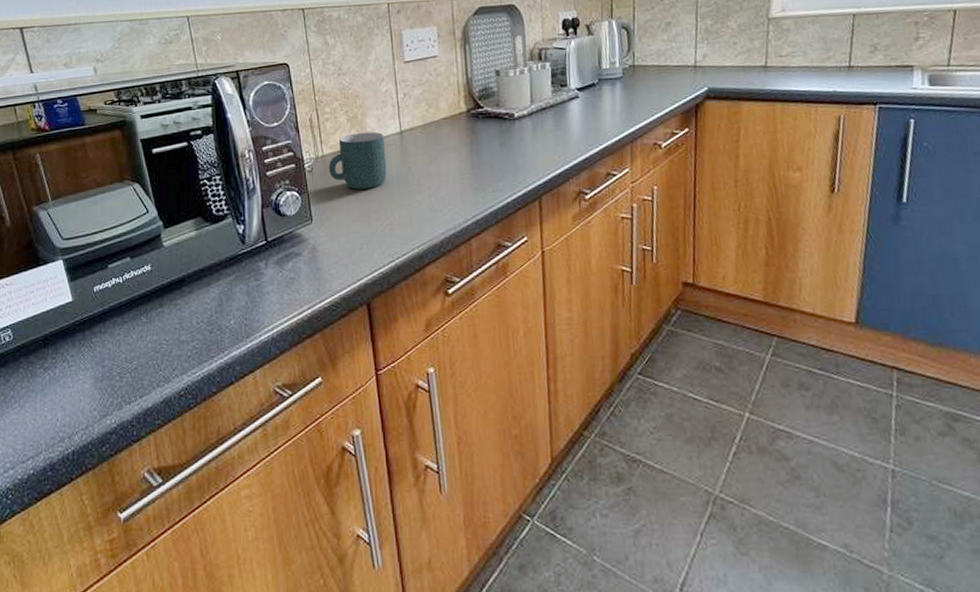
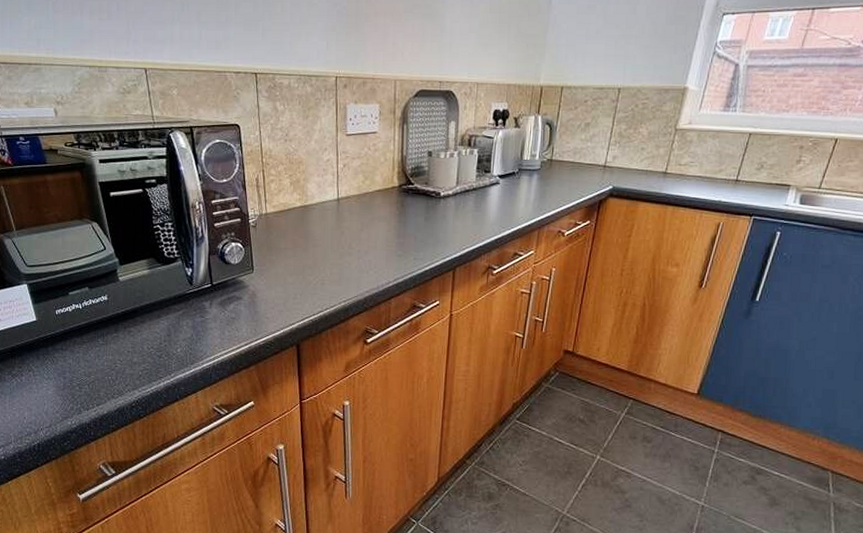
mug: present [328,131,387,190] -> none [270,196,323,247]

